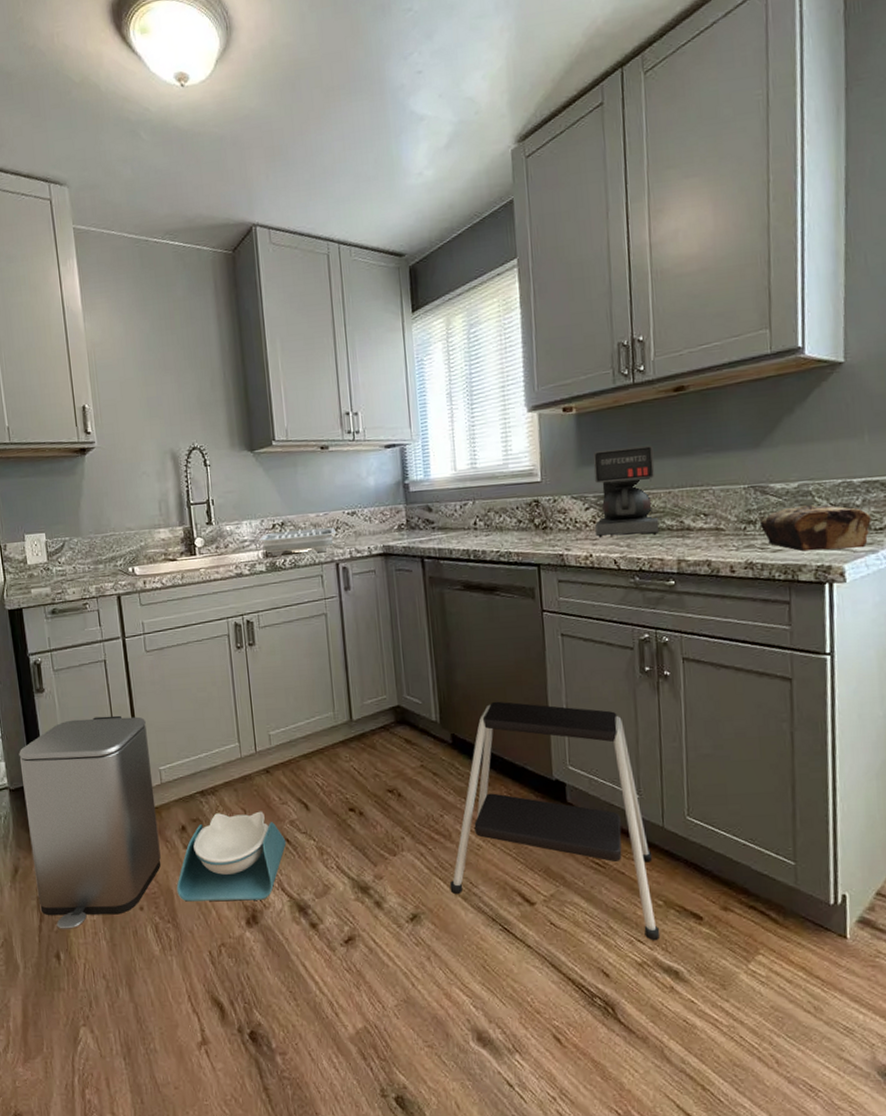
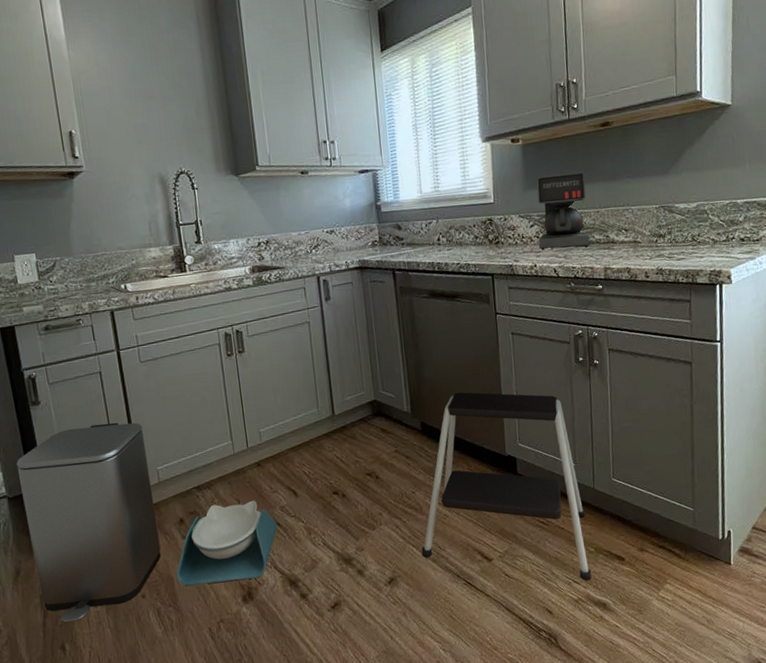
dish rack: present [258,528,337,557] -> none [245,245,317,272]
bread loaf: present [759,505,871,552] -> none [667,221,751,259]

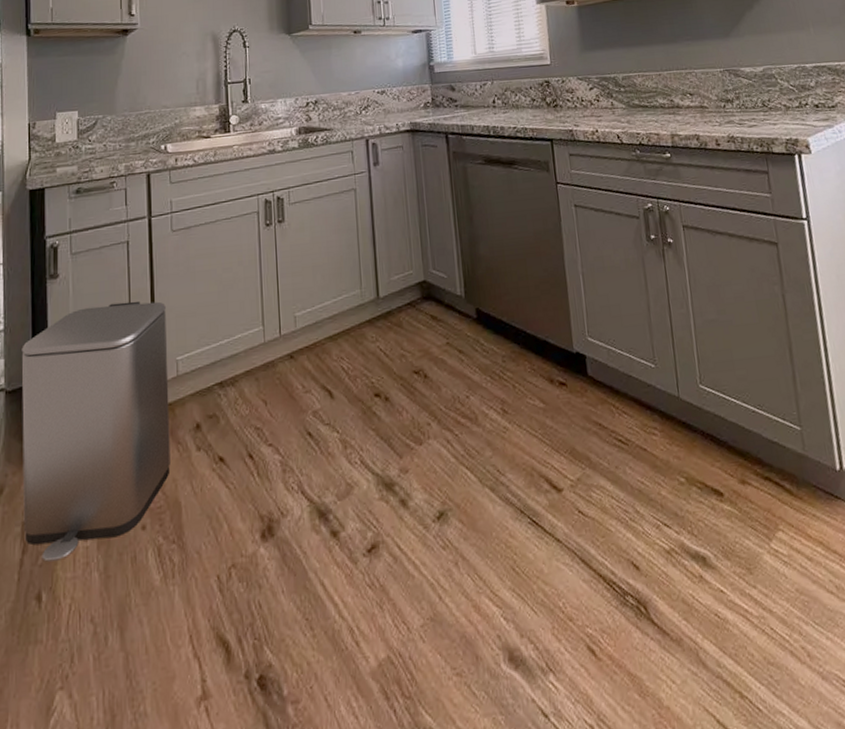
pet bowl: present [176,500,278,586] -> none [185,401,308,515]
step stool: present [421,392,592,581] -> none [476,273,685,524]
coffee maker: present [536,171,591,251] -> none [594,33,654,115]

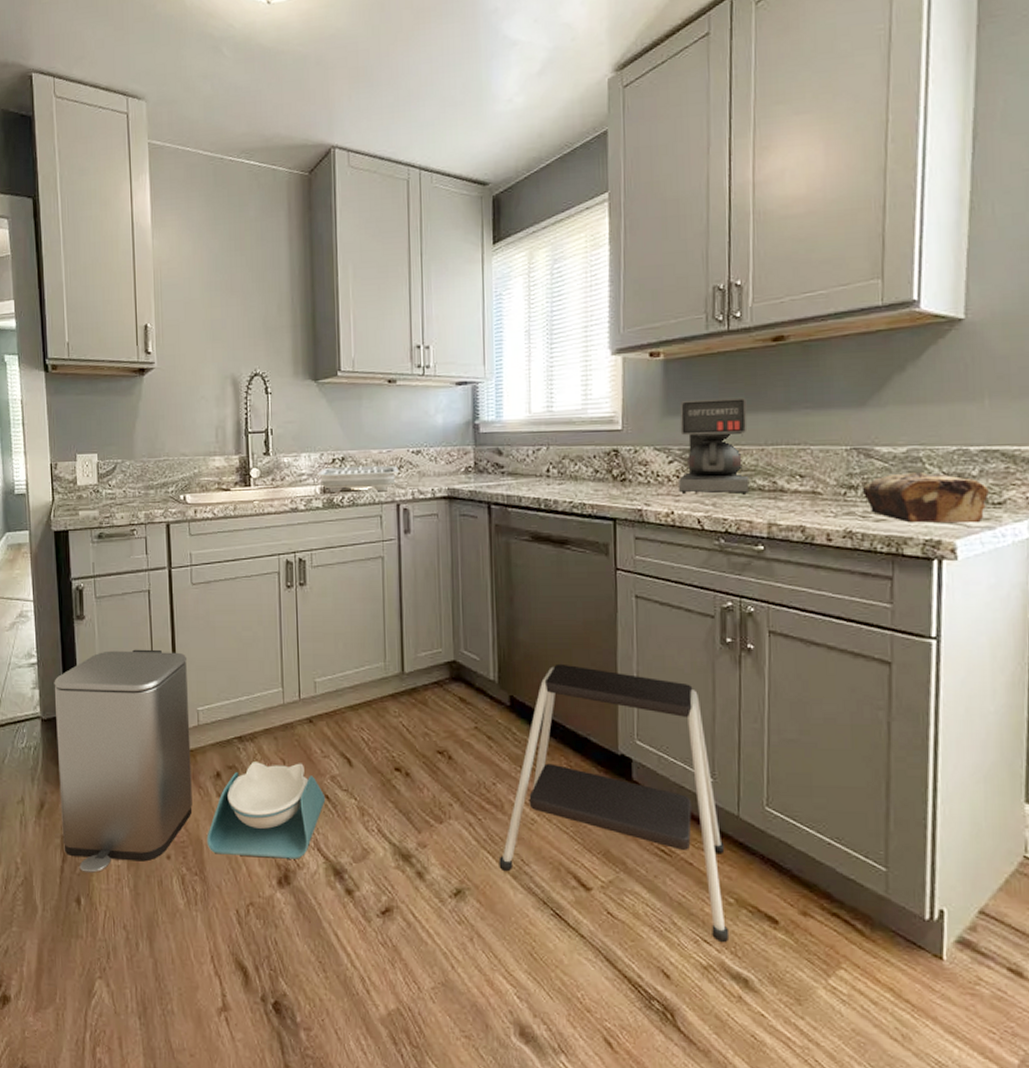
pet bowl: none [185,401,308,515] -> present [206,762,326,859]
dish rack: none [292,105,367,134] -> present [316,465,400,494]
step stool: none [476,273,685,524] -> present [498,663,730,943]
coffee maker: none [594,33,654,115] -> present [679,397,750,496]
bread loaf: none [735,86,825,127] -> present [861,472,989,524]

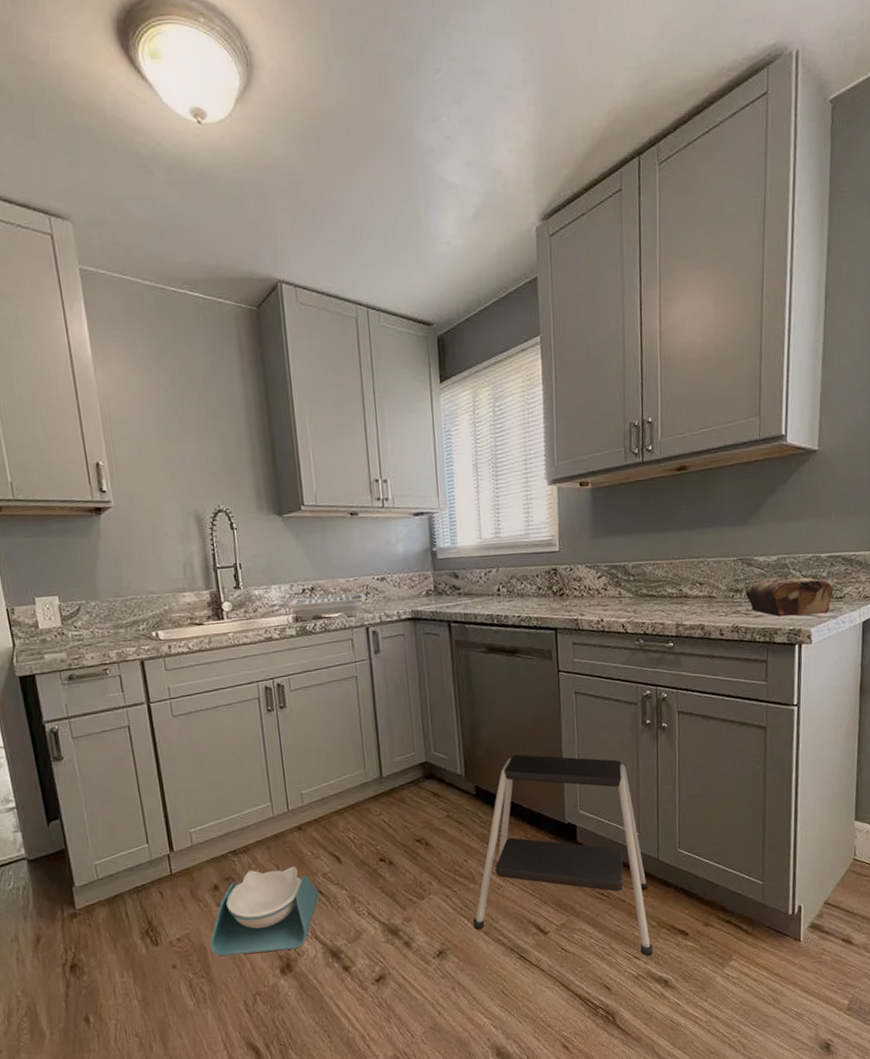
pedal bin: present [54,649,193,874] -> none [36,780,194,994]
coffee maker: present [679,397,750,496] -> none [605,519,662,605]

